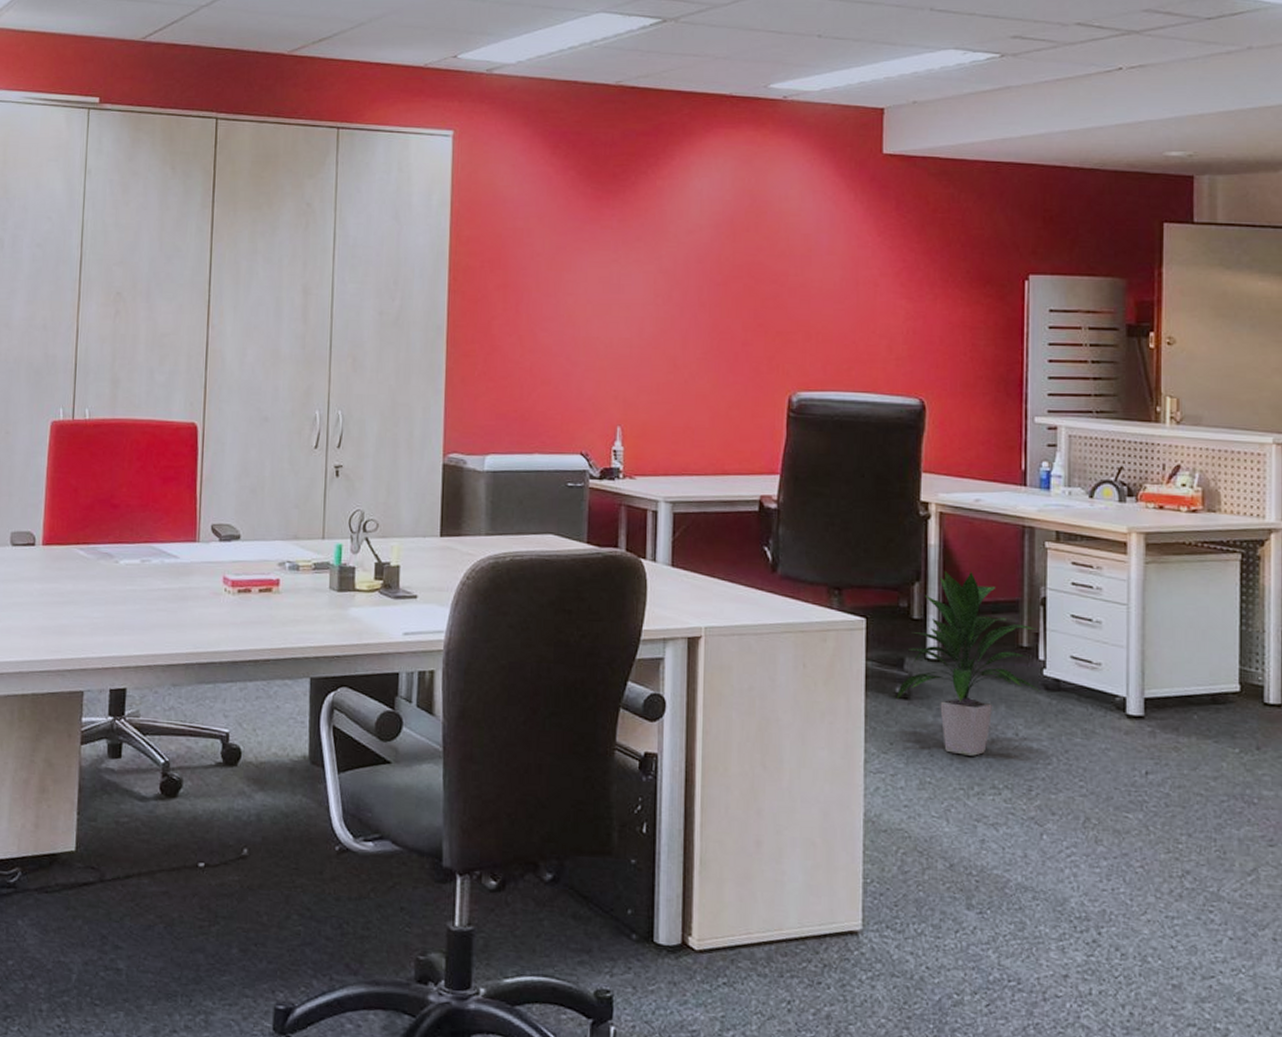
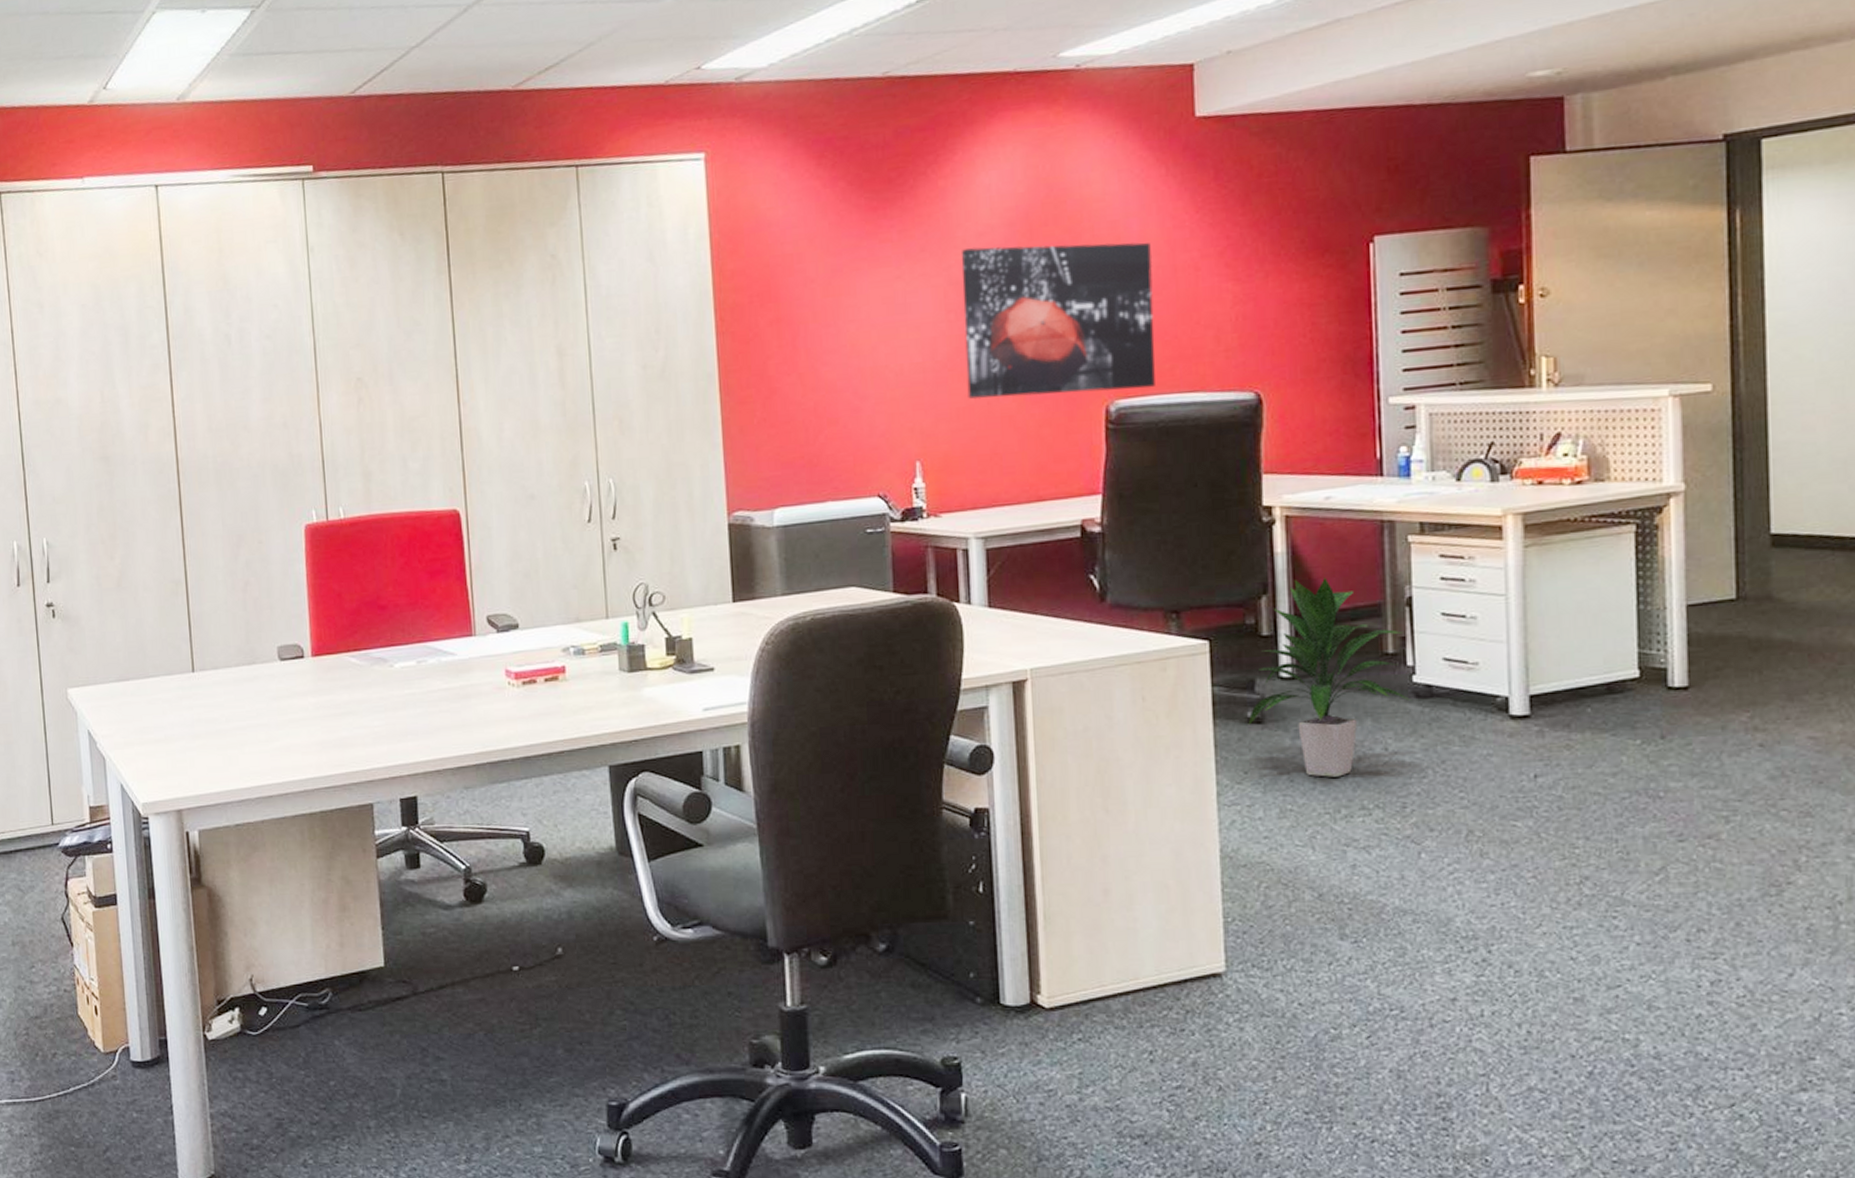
wall art: none [668,243,838,385] -> present [962,242,1155,400]

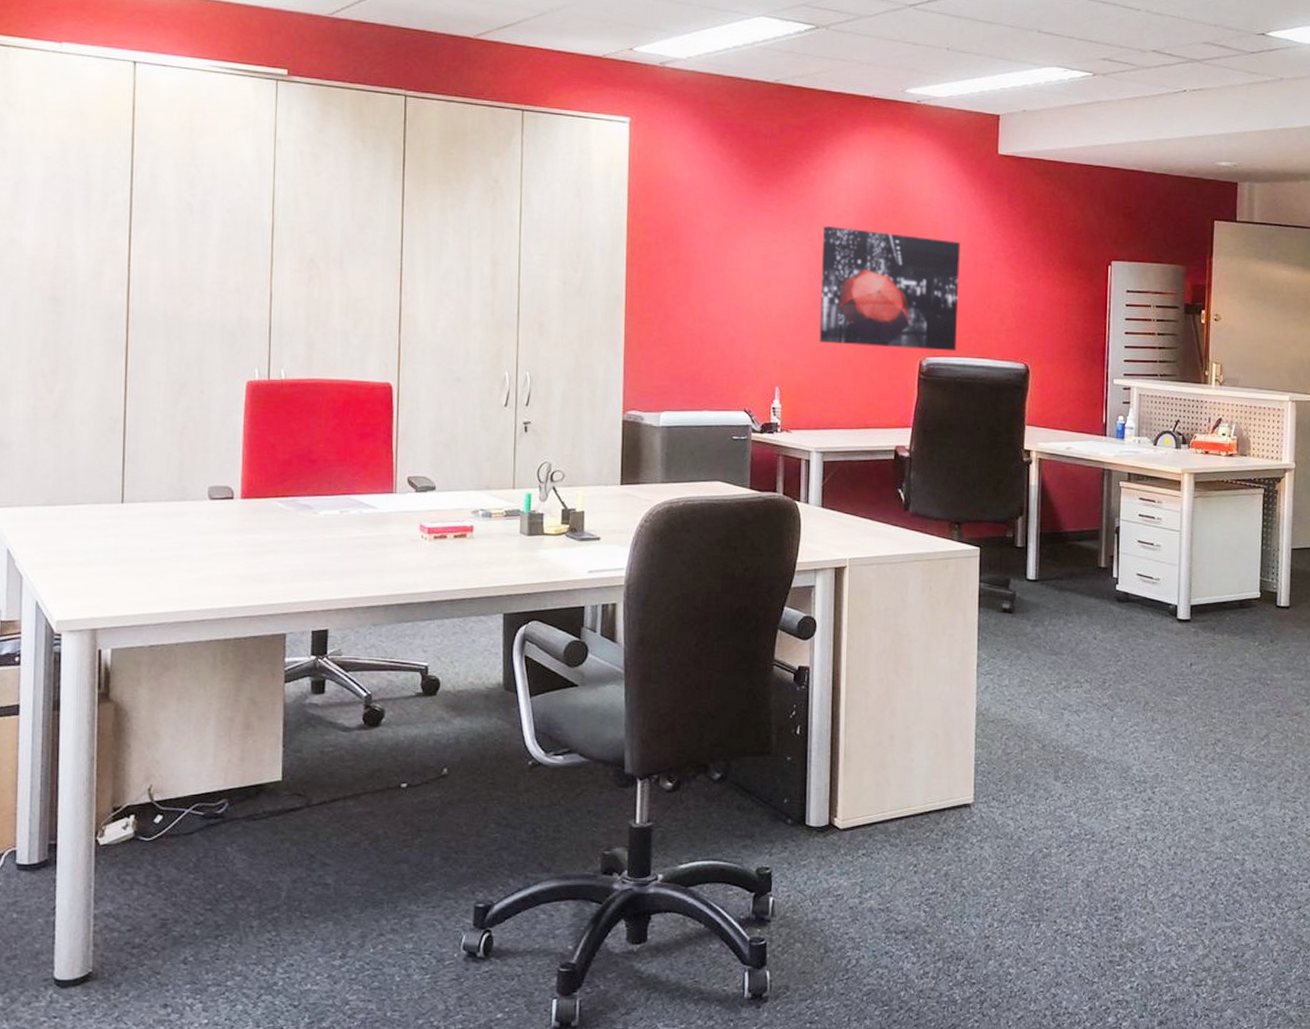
indoor plant: present [1248,577,1410,777] -> none [1002,506,1113,657]

